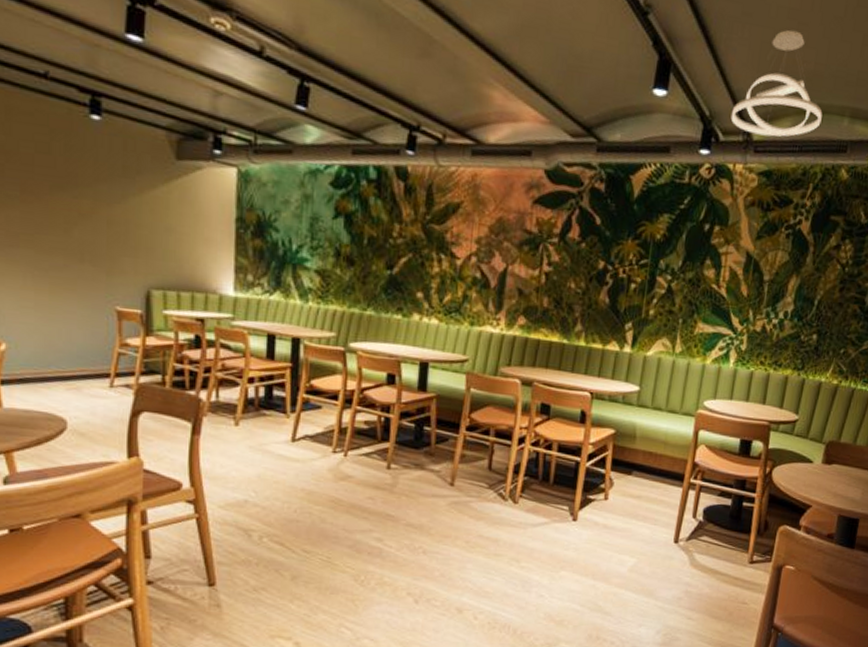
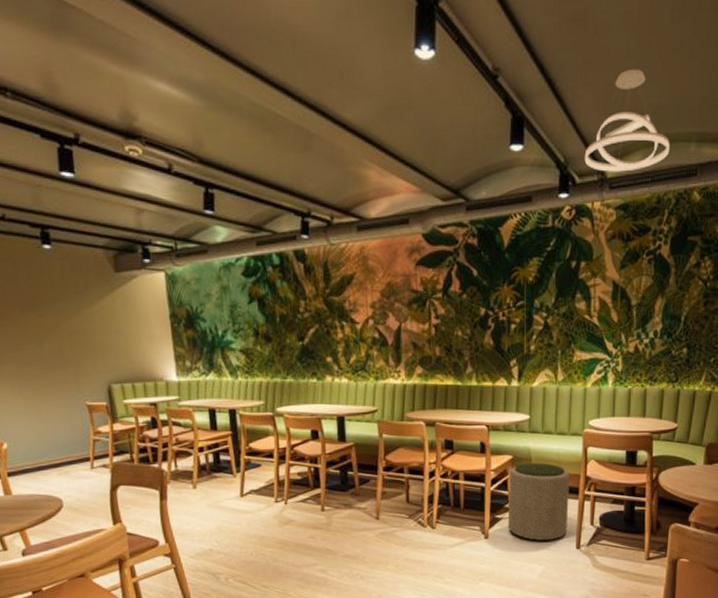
ottoman: none [600,440,676,530] -> present [508,463,569,541]

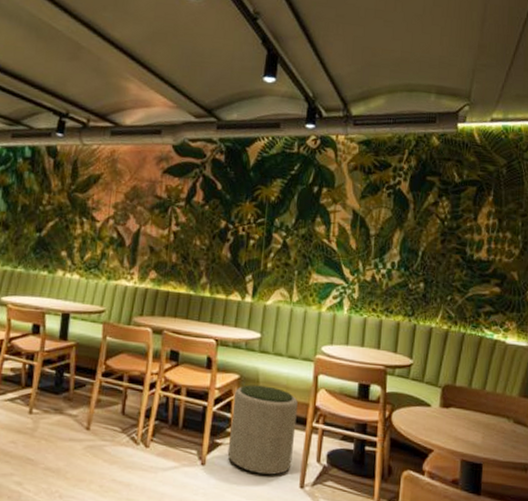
pendant light: present [584,69,670,172] -> none [331,26,411,112]

